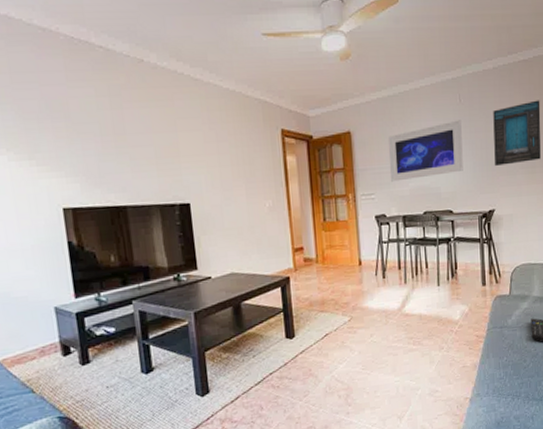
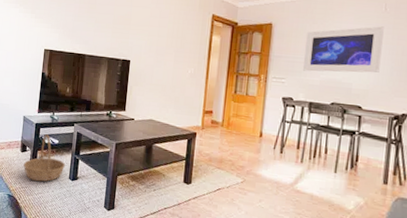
basket: none [71,323,133,389] -> present [23,134,66,182]

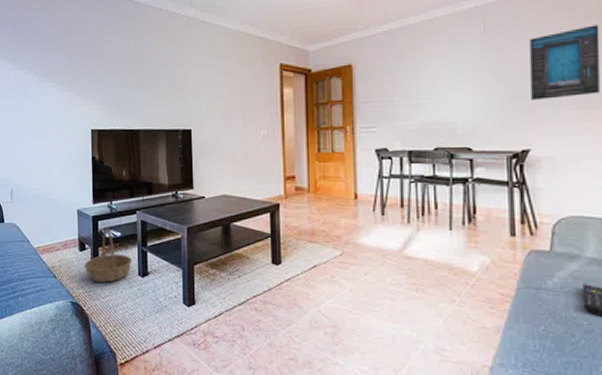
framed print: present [302,26,384,73] -> none [393,50,487,115]

